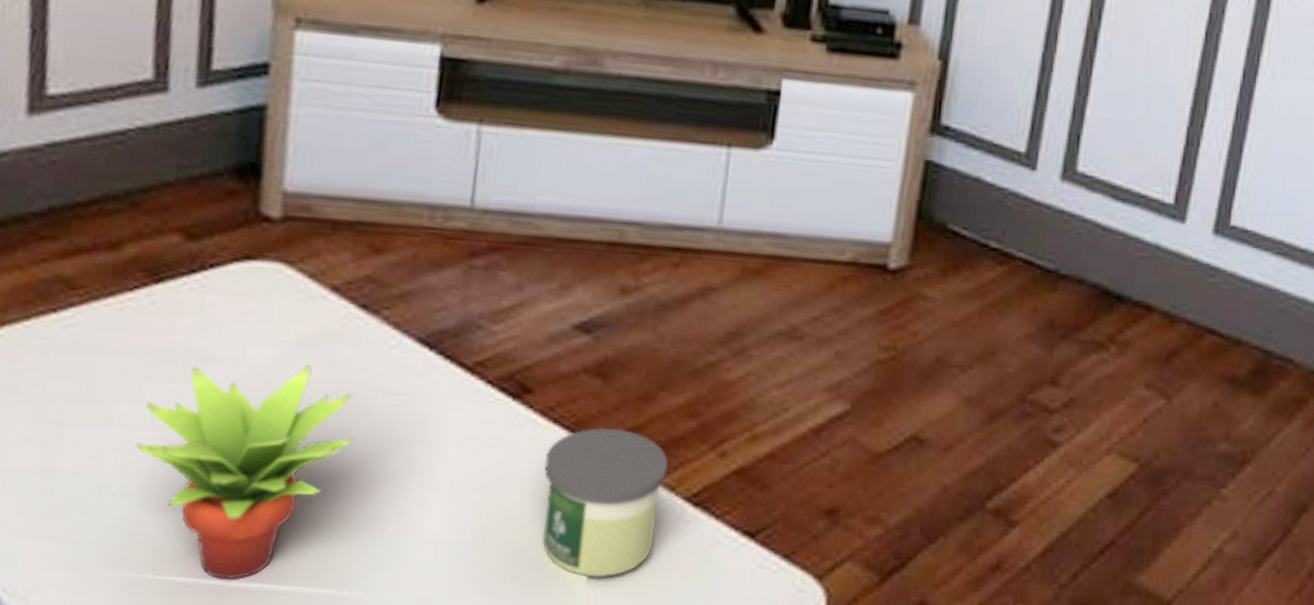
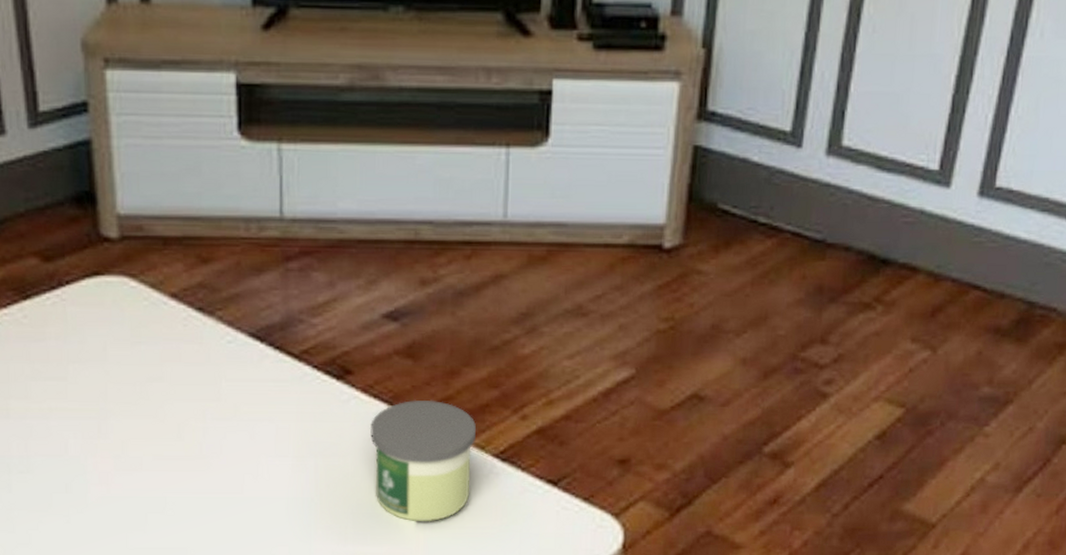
succulent plant: present [135,364,355,581] -> none [31,360,208,535]

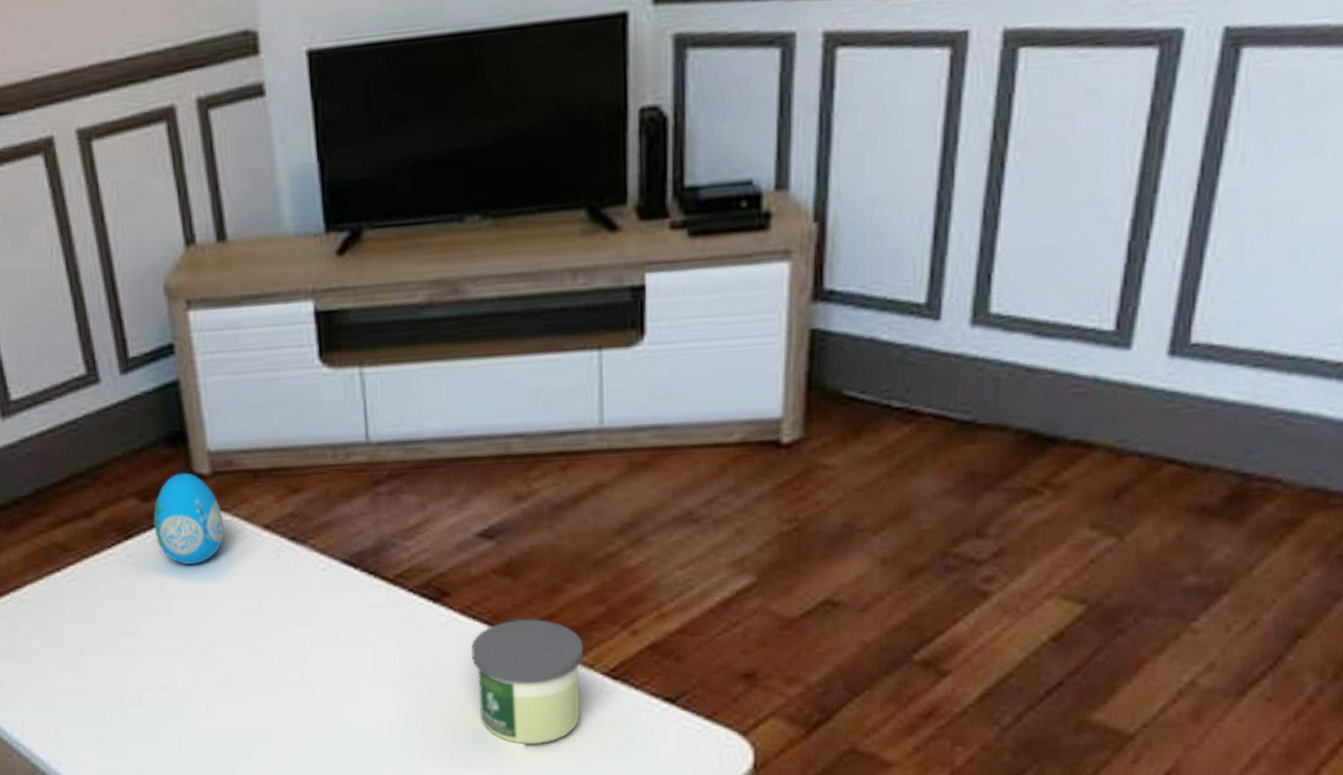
decorative egg: none [54,234,130,329] -> present [153,472,225,565]

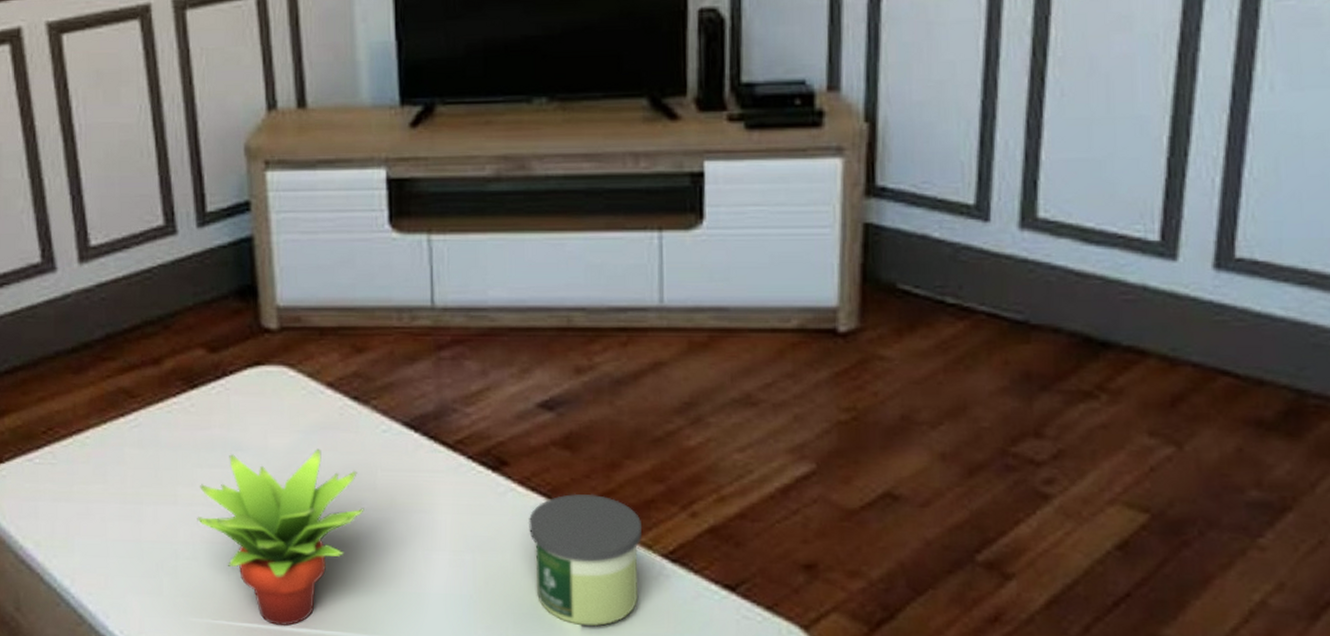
succulent plant: none [141,591,307,763] -> present [197,448,364,627]
decorative egg: present [153,472,225,565] -> none [219,326,289,418]

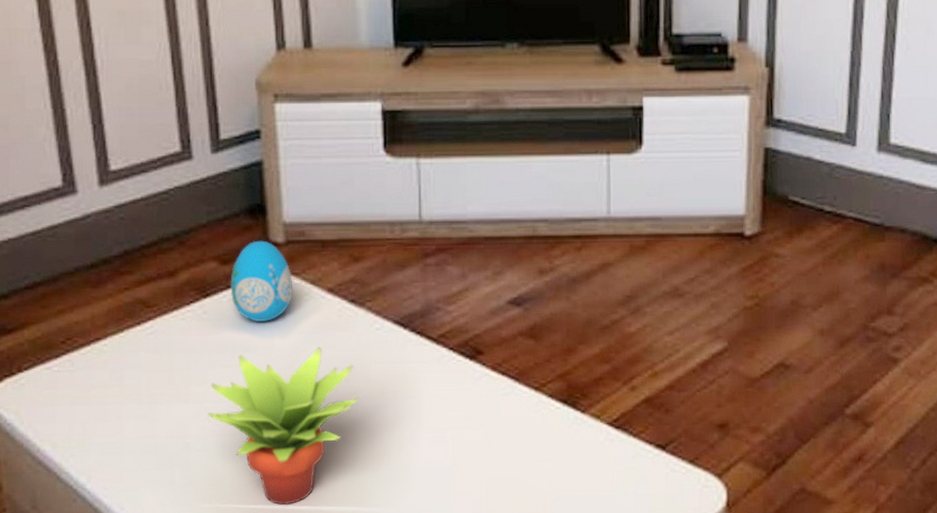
decorative egg: none [219,326,289,418] -> present [230,240,293,322]
candle: present [528,493,642,627] -> none [499,375,592,487]

